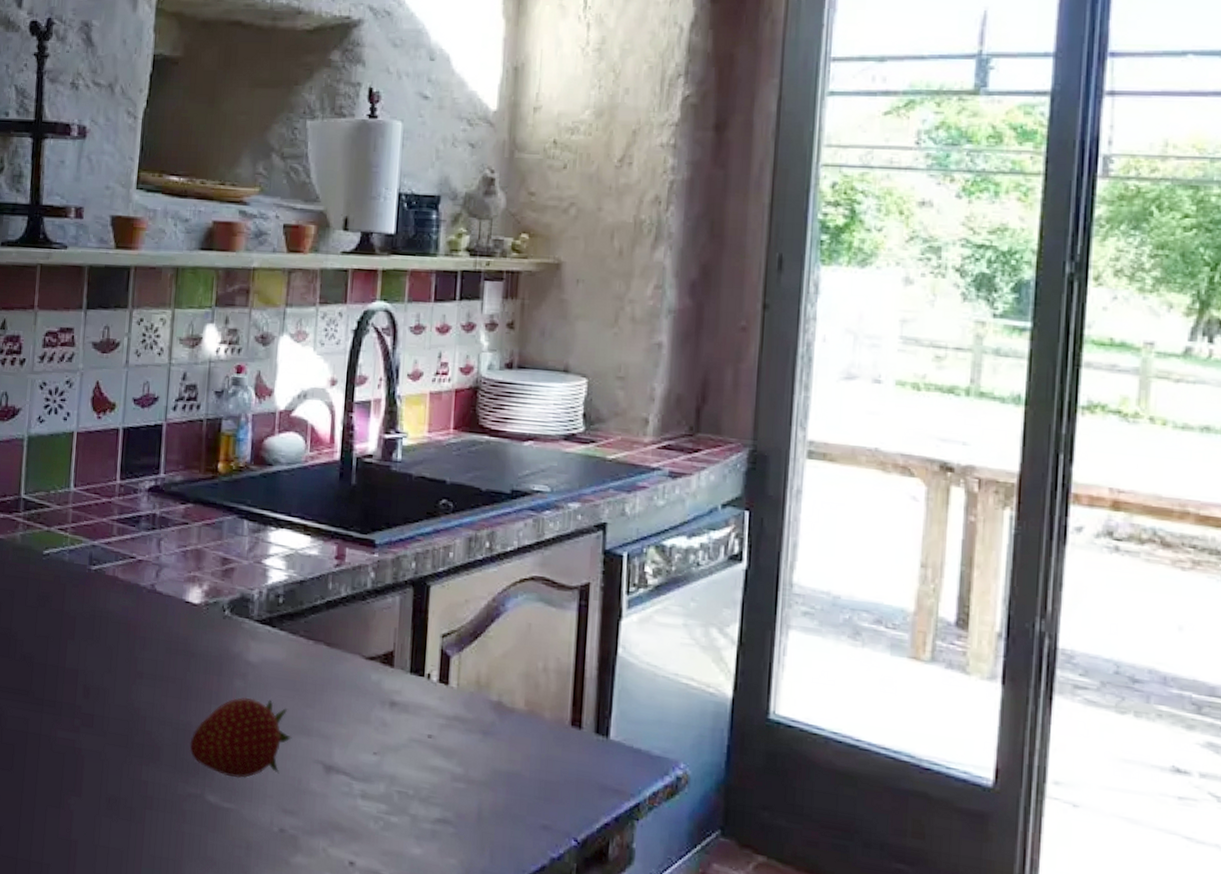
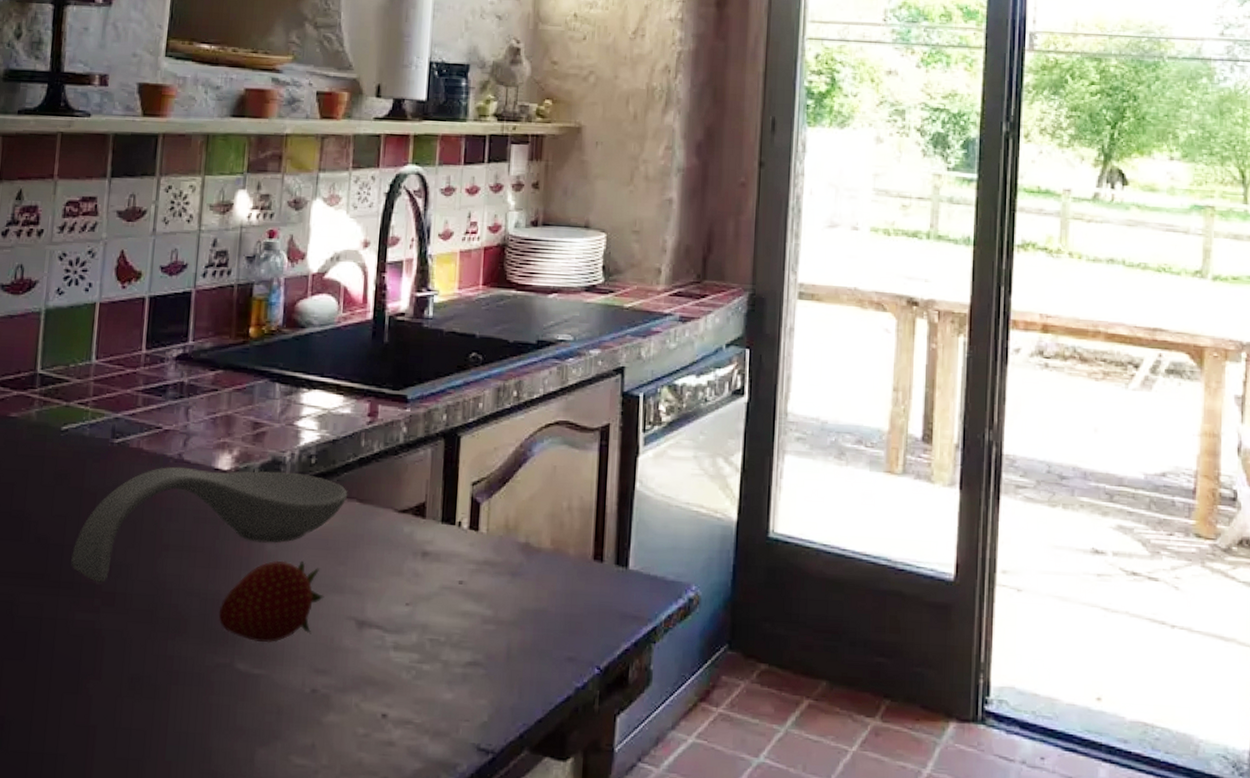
spoon rest: none [53,596,316,704] -> present [71,466,348,583]

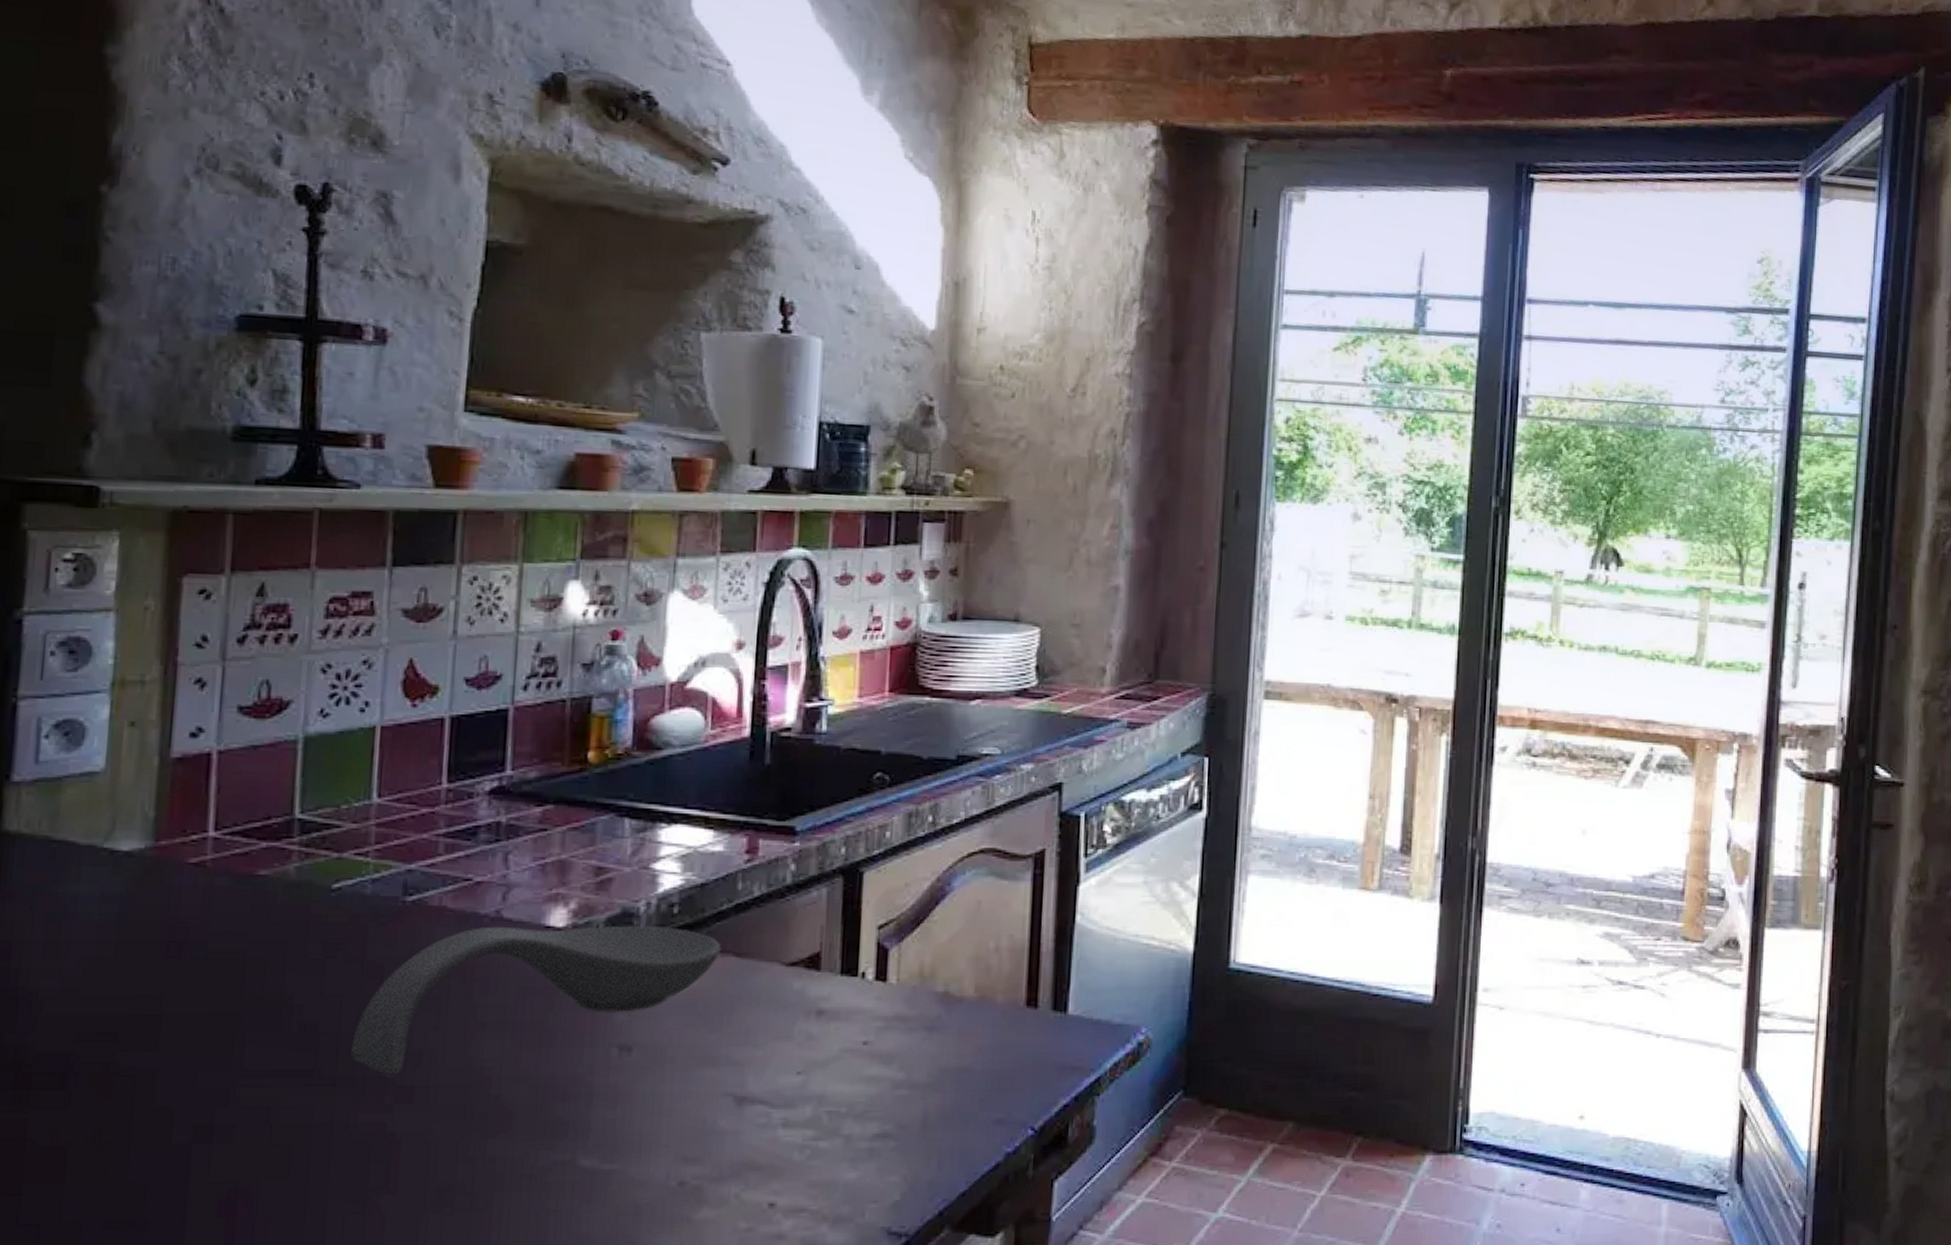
fruit: present [218,560,324,643] -> none [554,1030,693,1132]

